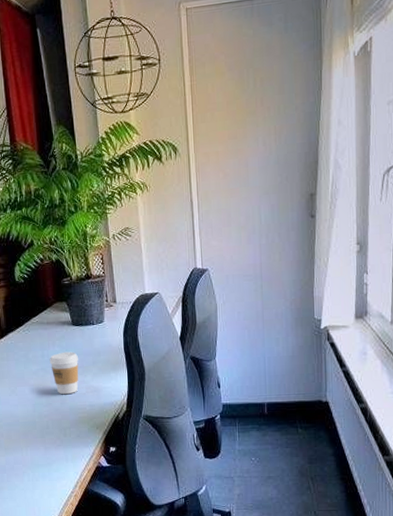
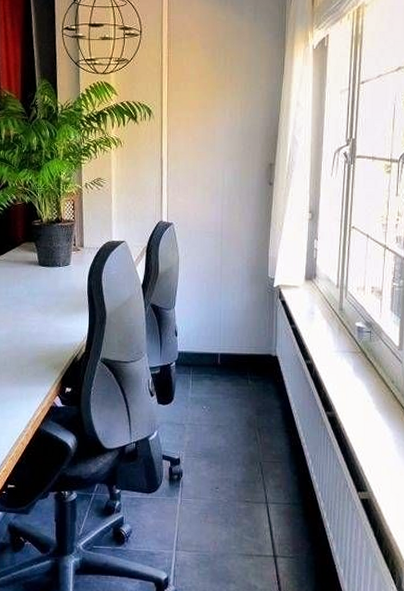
coffee cup: present [49,351,79,395] -> none [13,290,42,333]

